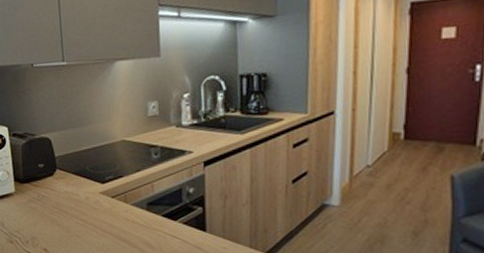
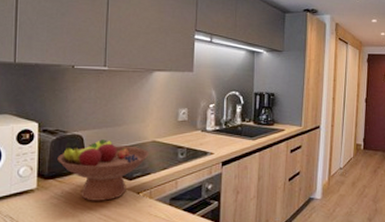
fruit bowl: none [30,141,120,205] -> present [57,139,149,201]

